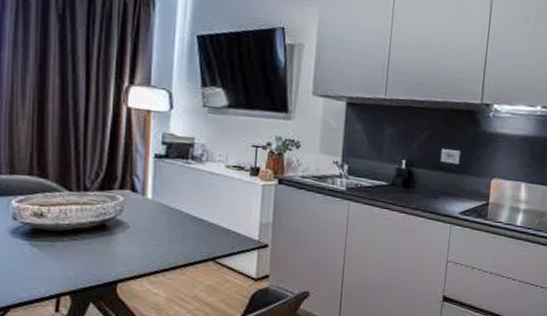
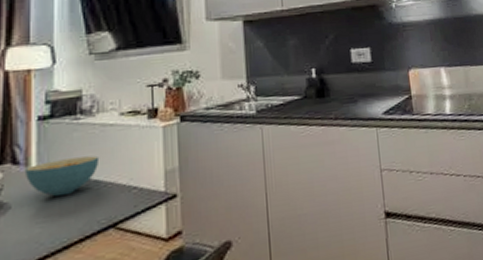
cereal bowl: none [142,195,206,226] -> present [26,155,100,196]

